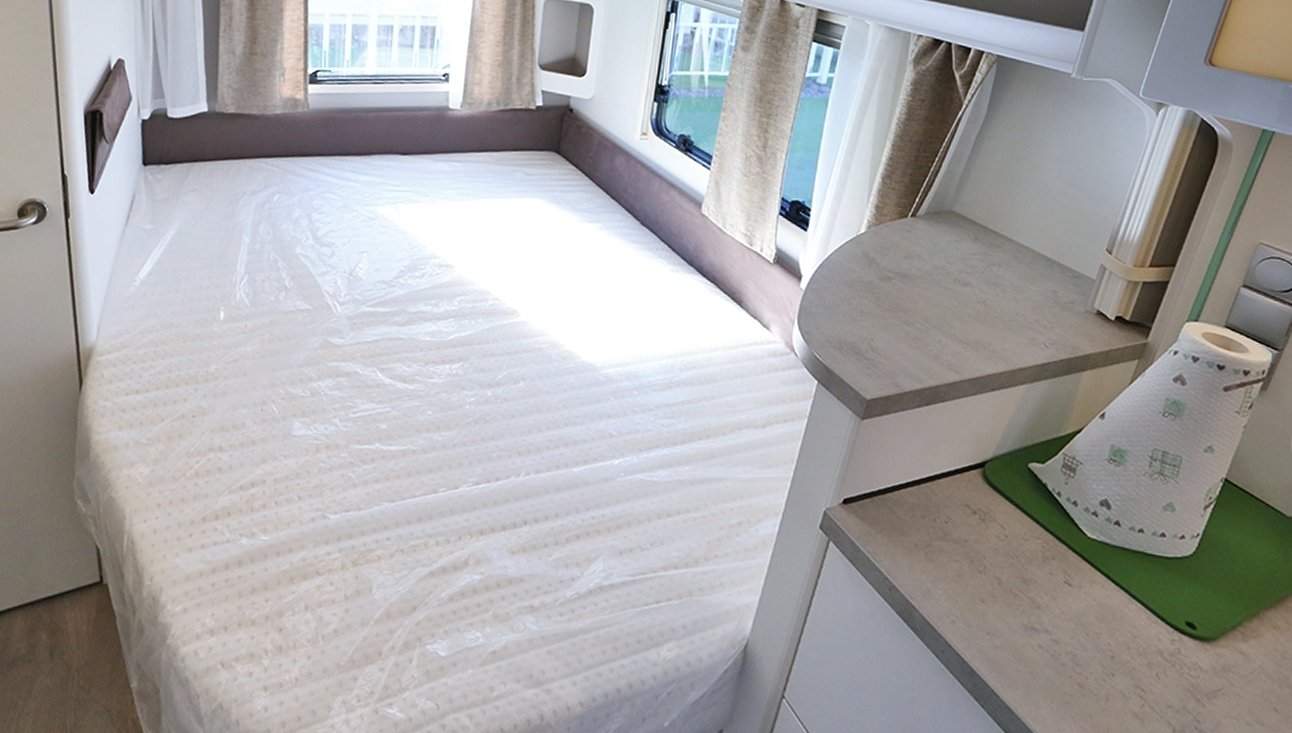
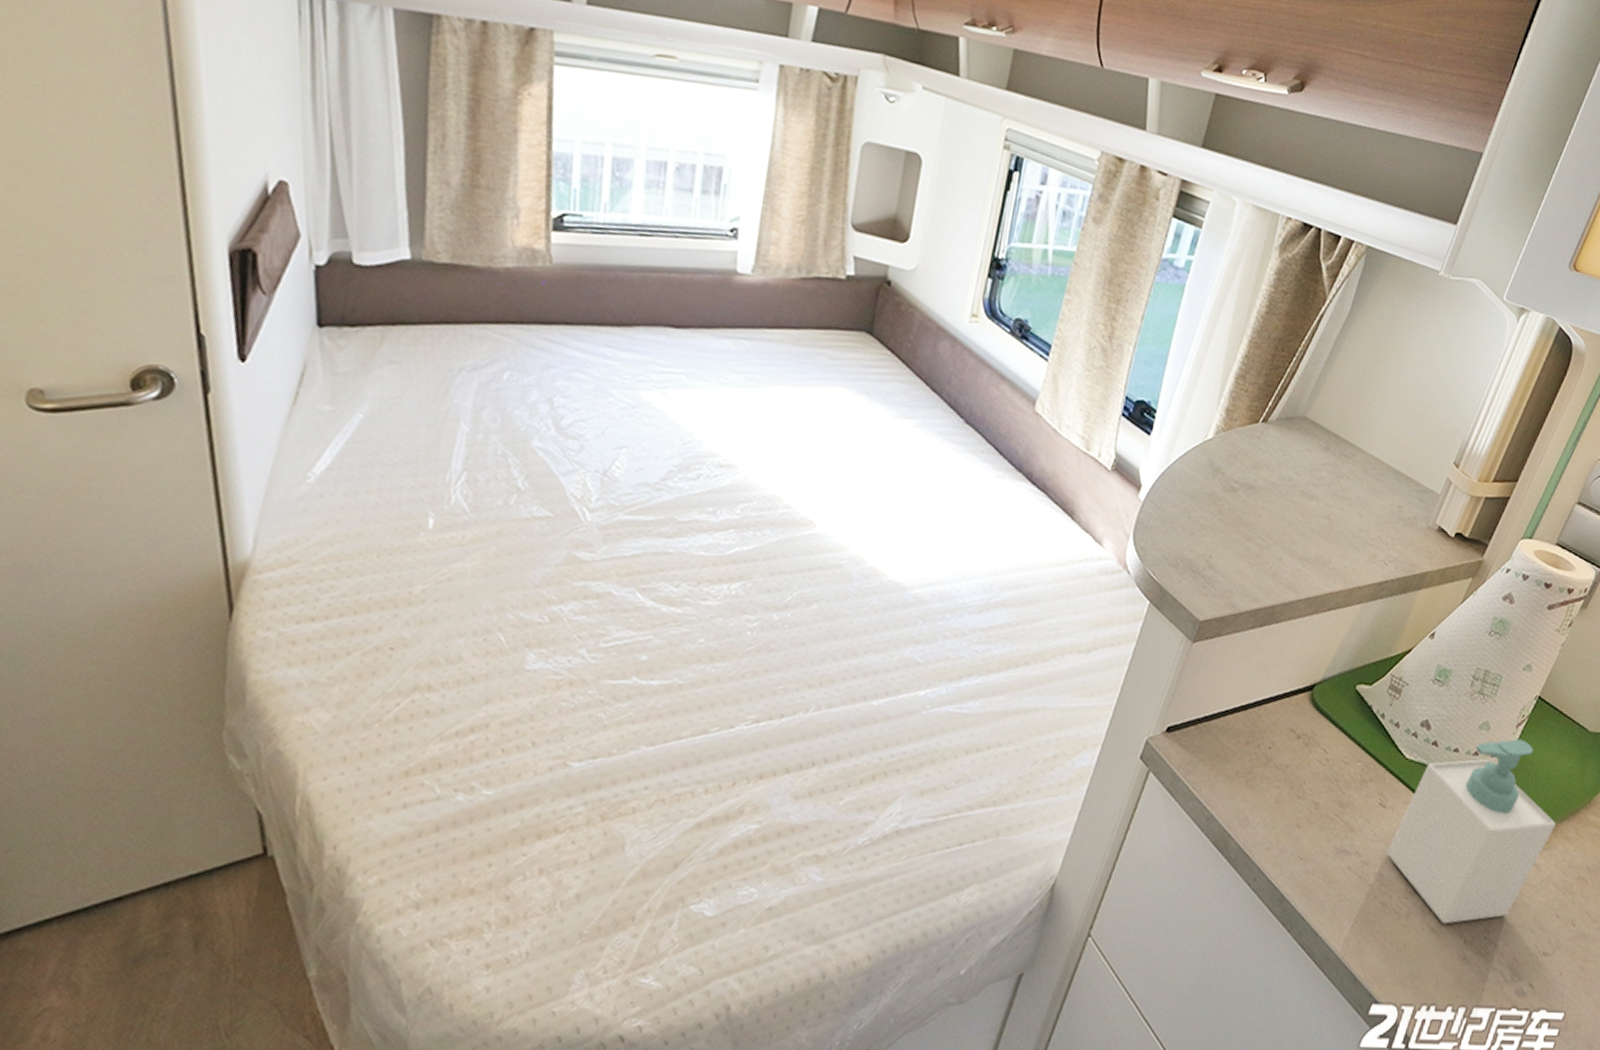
soap bottle: none [1077,521,1261,711] -> present [1386,739,1556,925]

